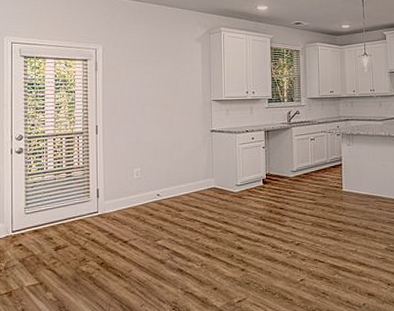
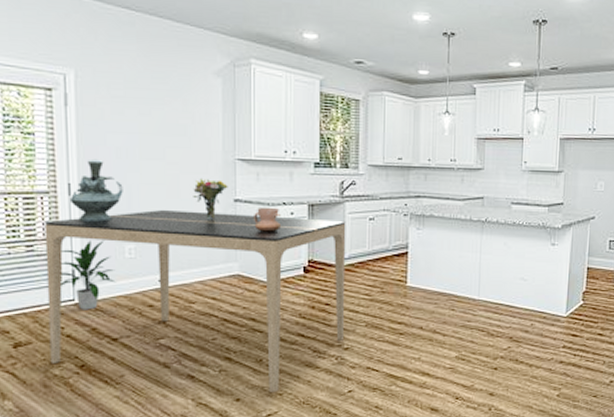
dining table: none [79,141,295,282] -> present [44,210,346,392]
indoor plant: none [89,166,127,220] -> present [60,240,116,310]
decorative urn: none [96,106,133,153] -> present [69,159,123,222]
bouquet: none [181,115,206,147] -> present [193,178,228,221]
ceramic jug: none [225,134,245,154] -> present [254,206,280,232]

